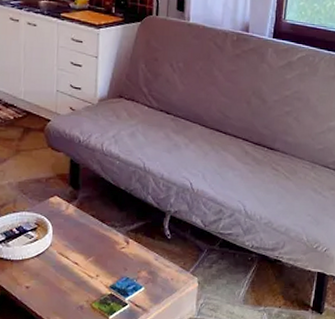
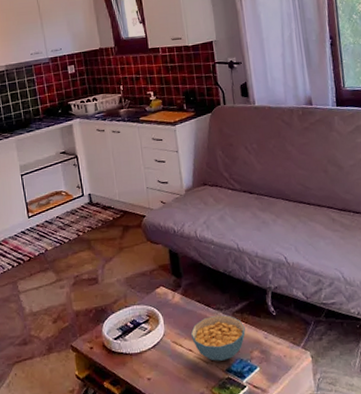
cereal bowl: none [79,231,137,277] -> present [190,314,246,361]

